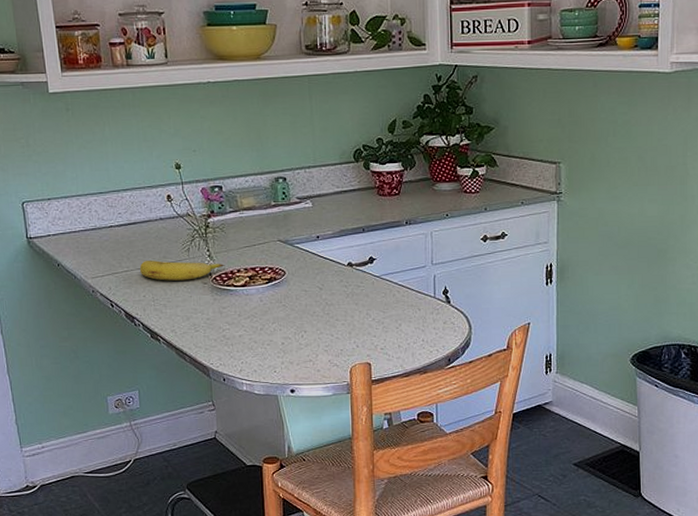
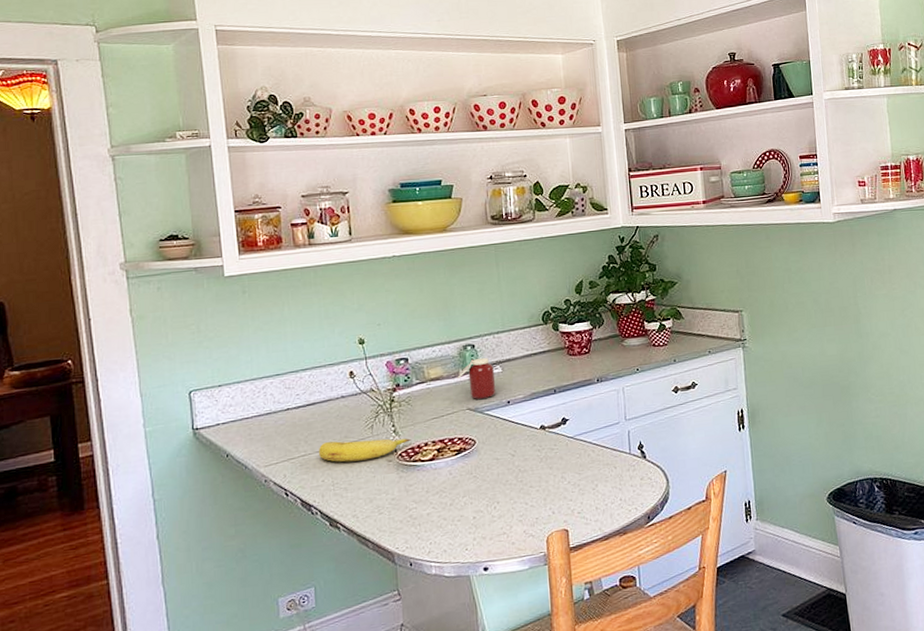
jar: none [269,191,306,232] -> present [457,358,496,399]

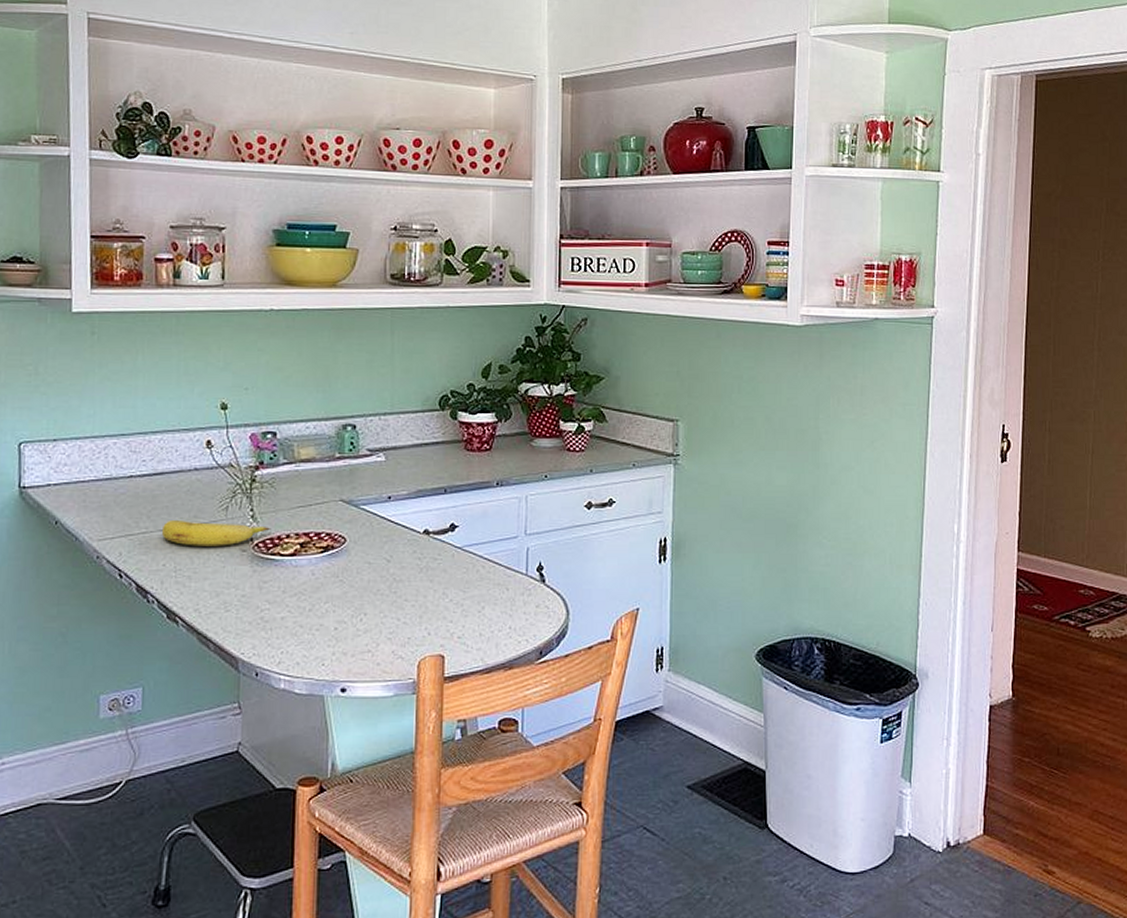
jar: present [457,358,496,399] -> none [332,441,377,490]

